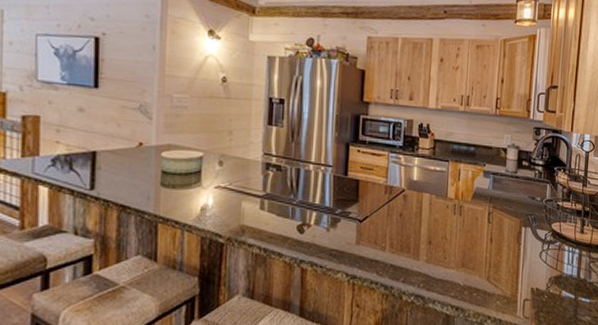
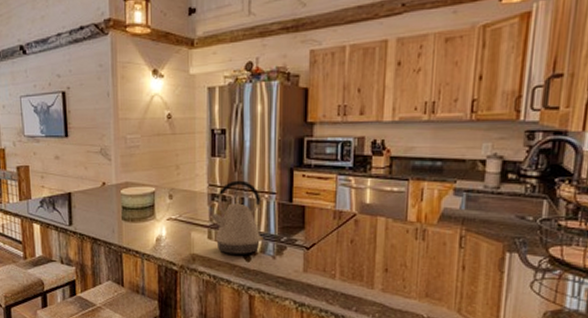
kettle: none [264,150,318,226] -> present [210,180,263,254]

